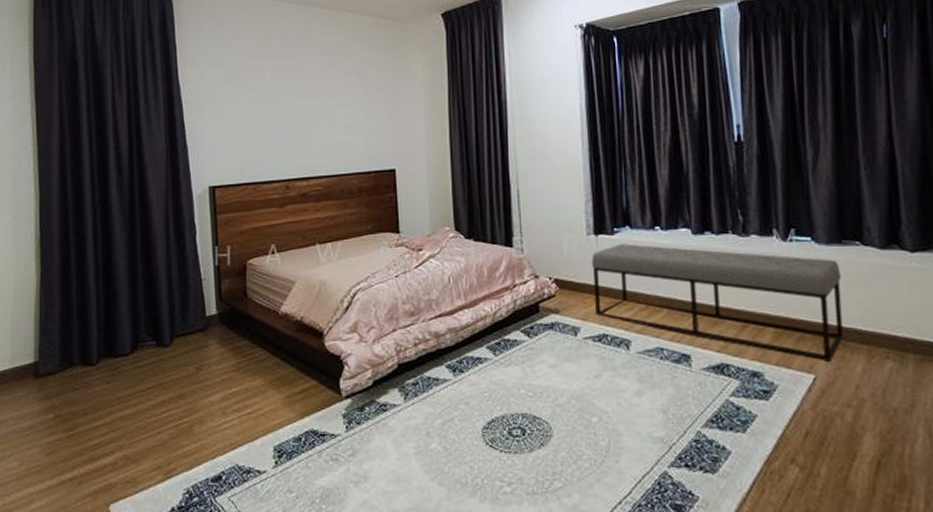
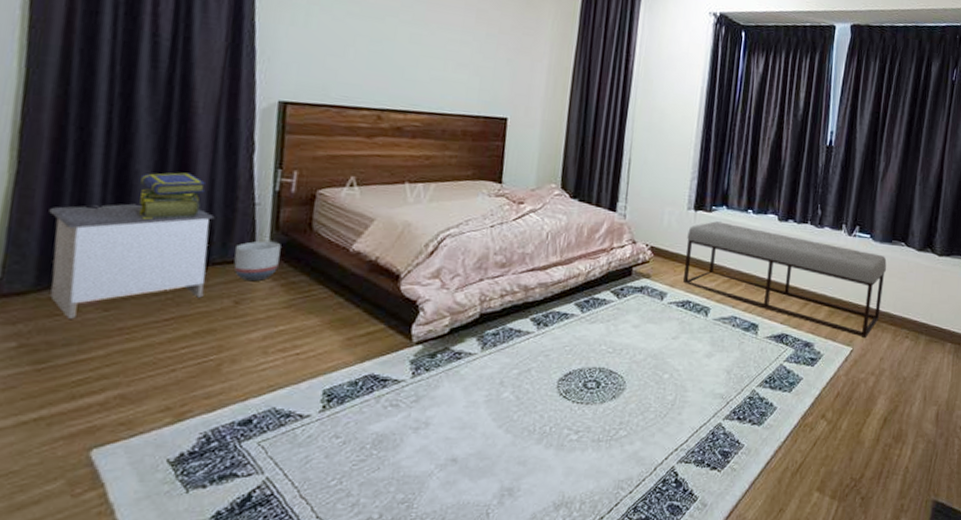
nightstand: none [64,289,174,392] -> present [49,203,215,319]
stack of books: none [119,259,165,304] -> present [138,172,207,221]
planter: none [192,311,225,349] -> present [234,241,281,282]

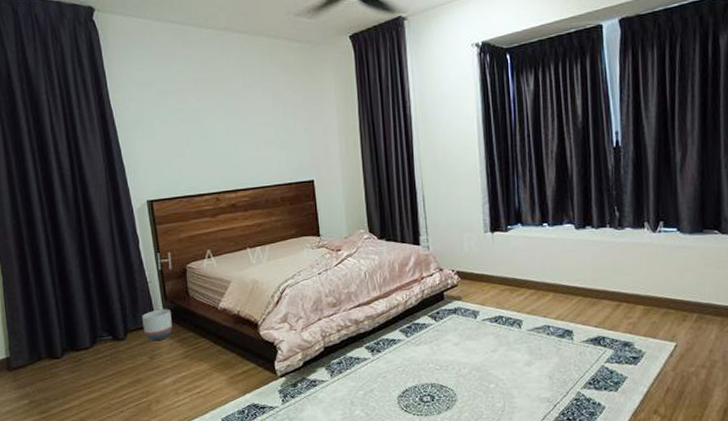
nightstand: present [49,203,215,319] -> none [26,292,129,381]
stack of books: present [138,172,207,221] -> none [73,266,115,305]
bench: present [683,221,887,339] -> none [488,239,702,333]

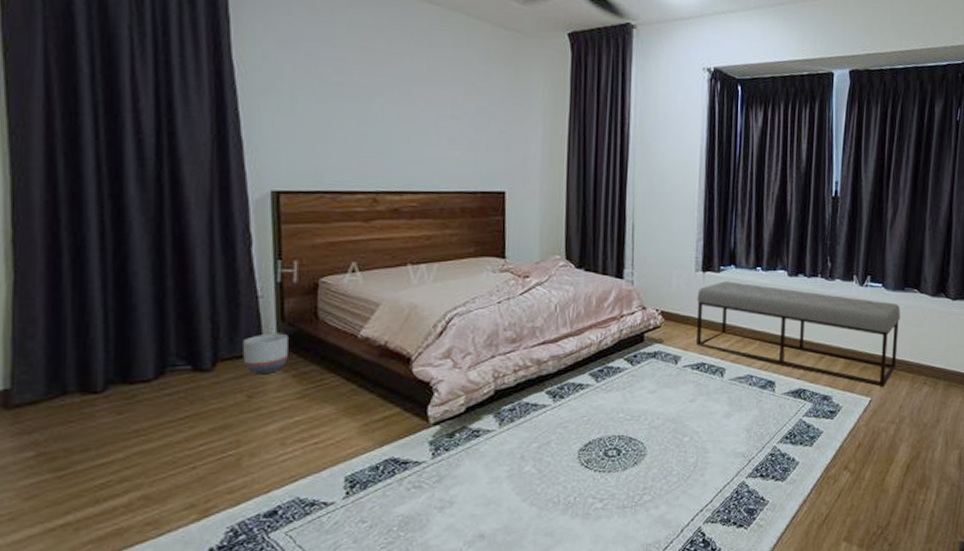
bench: none [488,239,702,333] -> present [696,281,901,388]

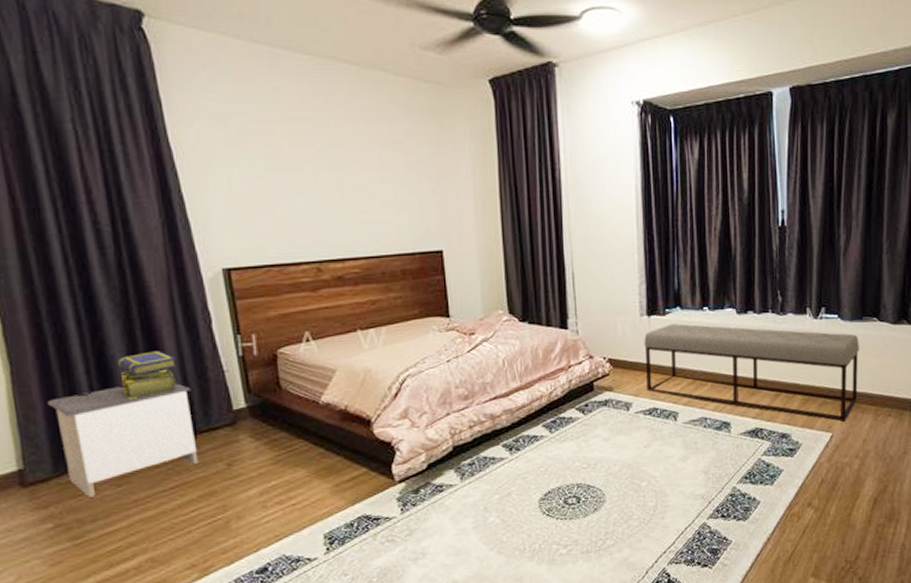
nightstand: none [51,305,219,425] -> present [47,383,199,498]
stack of books: none [139,270,207,321] -> present [116,351,177,401]
planter: present [243,333,288,375] -> none [216,404,258,444]

